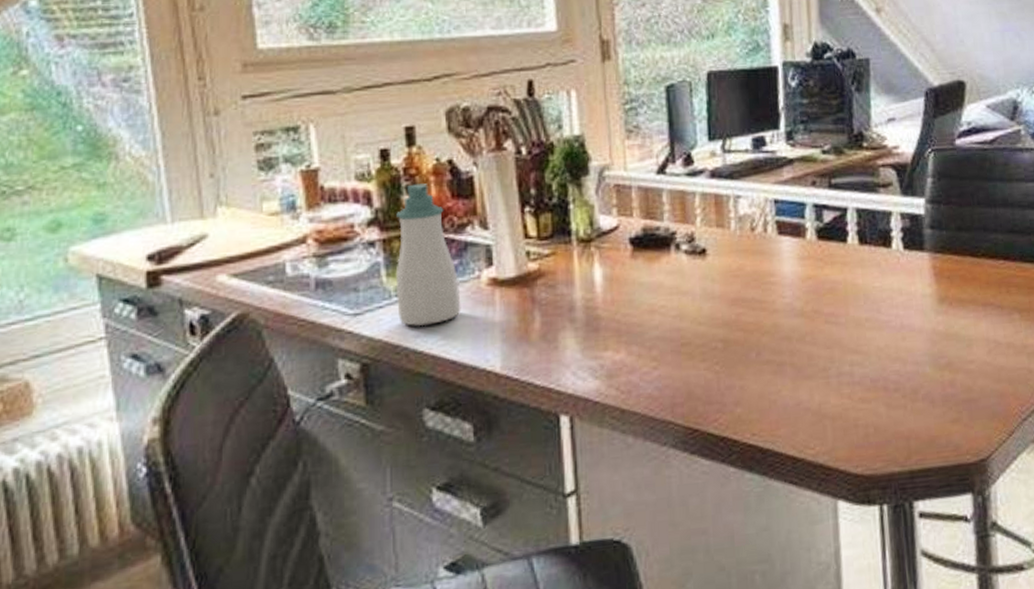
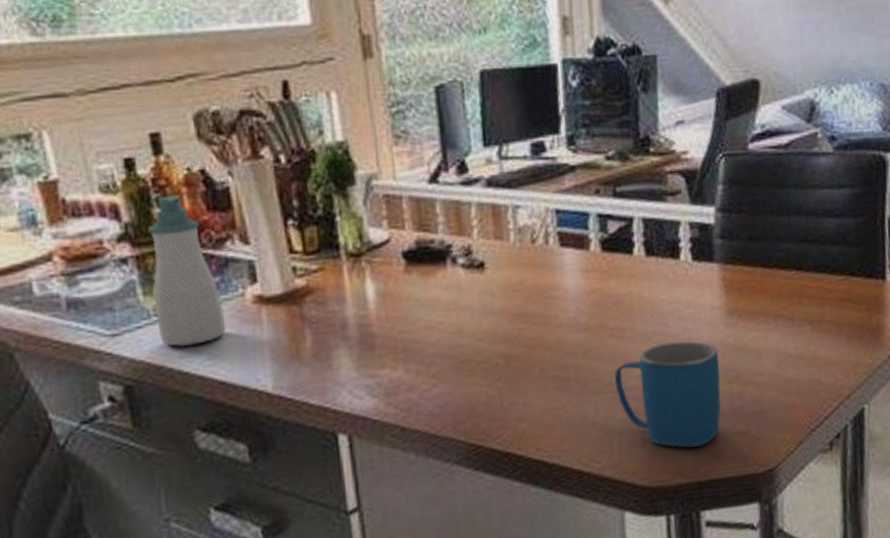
mug: none [828,328,933,435] -> present [614,341,722,447]

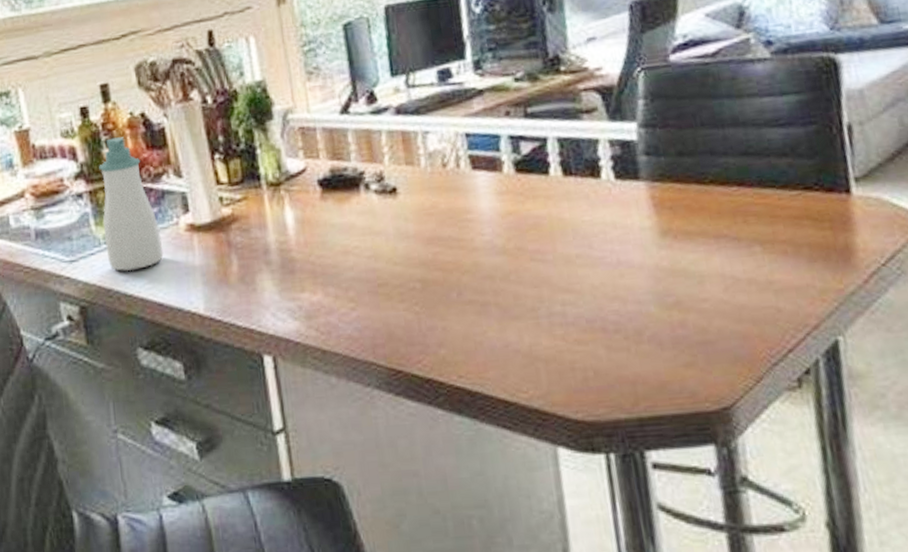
mug: present [614,341,722,447] -> none [536,264,661,379]

